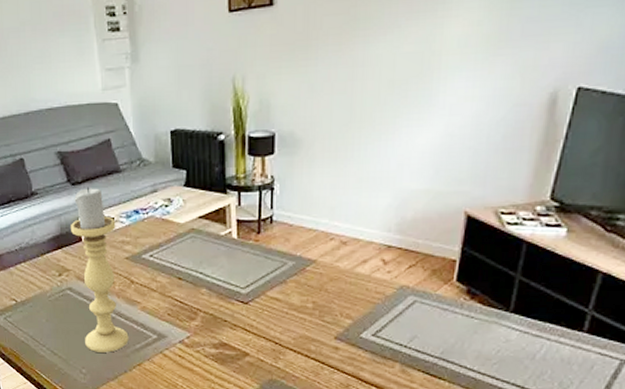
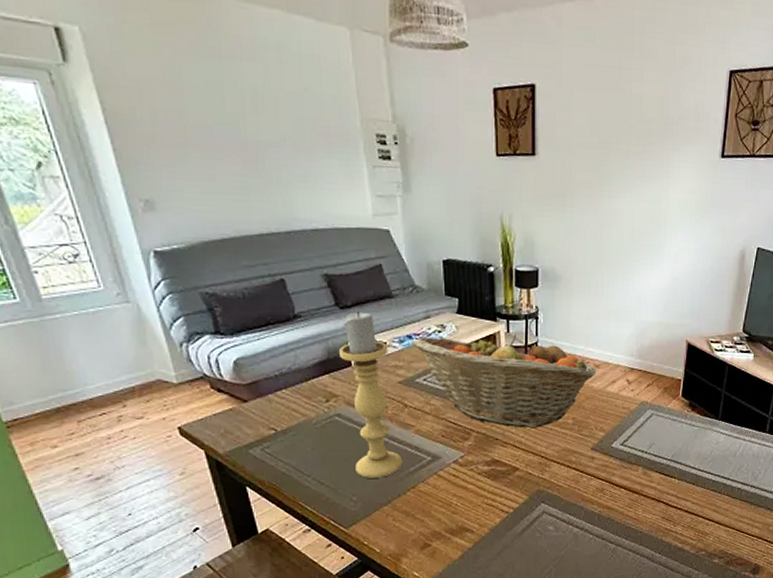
fruit basket: none [139,208,343,311] -> present [412,334,597,428]

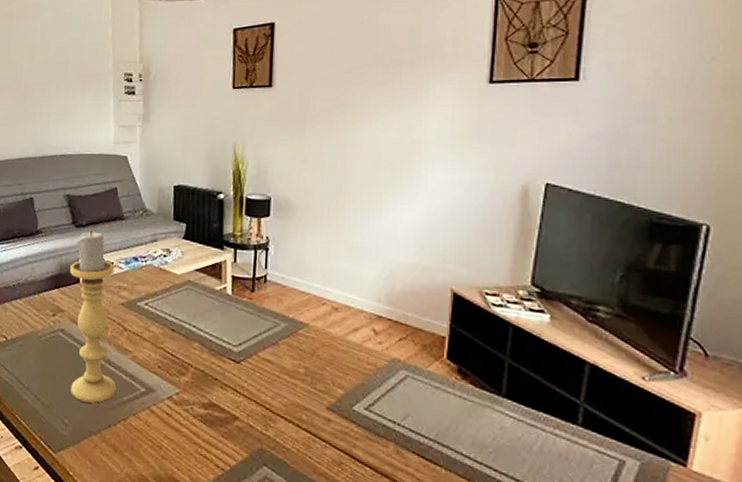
fruit basket: present [412,334,597,428] -> none [138,260,335,373]

